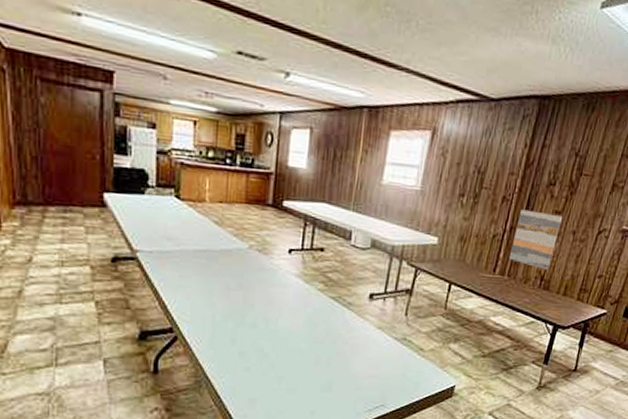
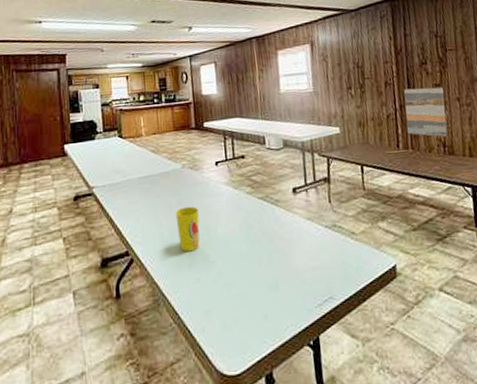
cup: none [232,292,261,340] -> present [175,206,200,252]

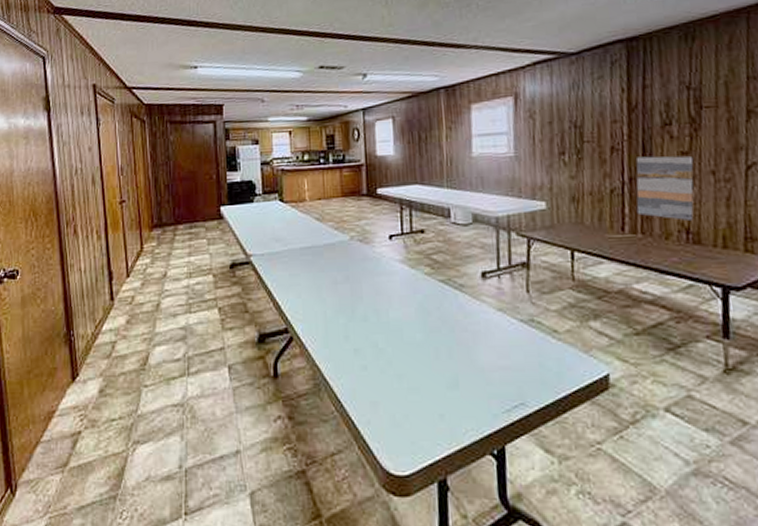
cup: present [175,206,200,252] -> none [341,284,369,335]

